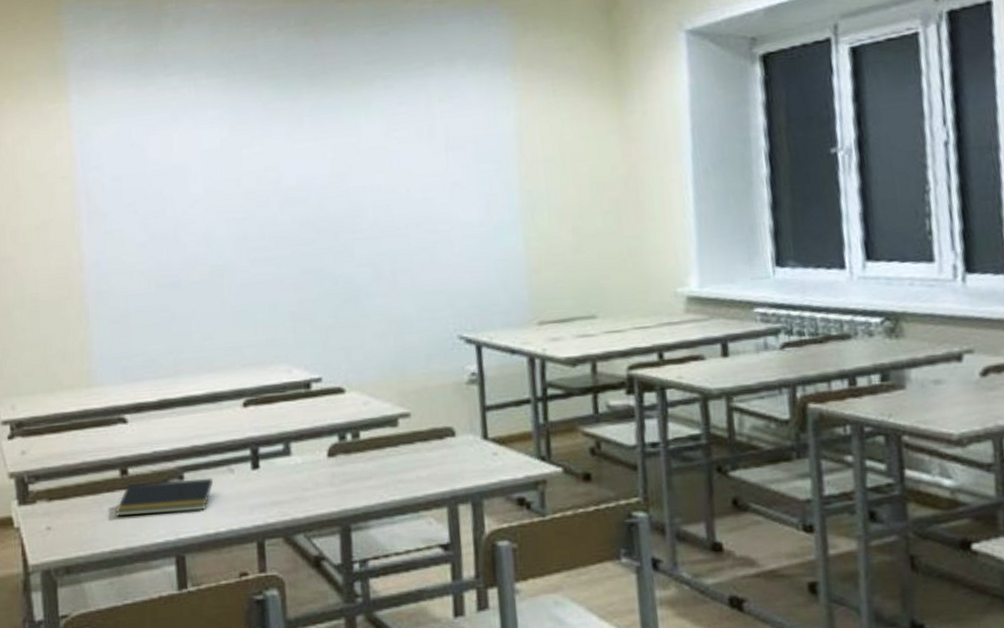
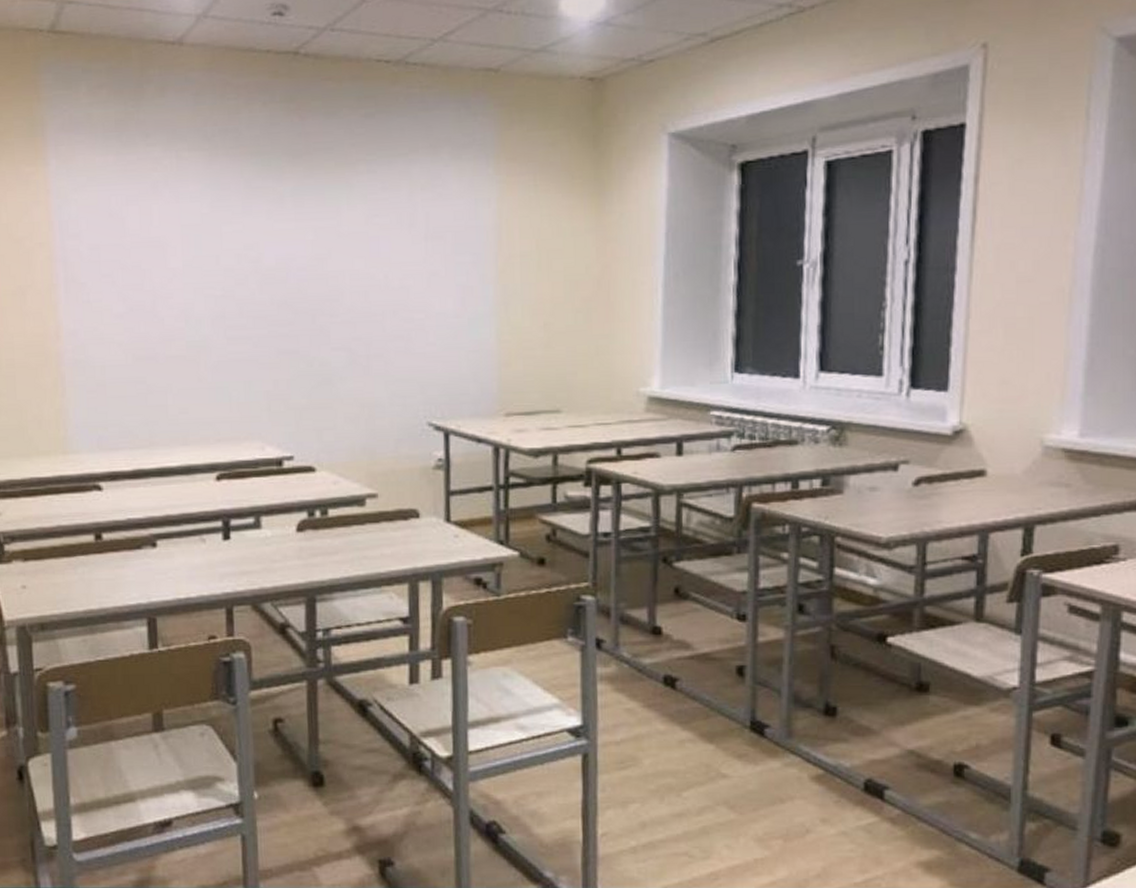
notepad: present [116,477,214,517] -> none [90,546,186,579]

